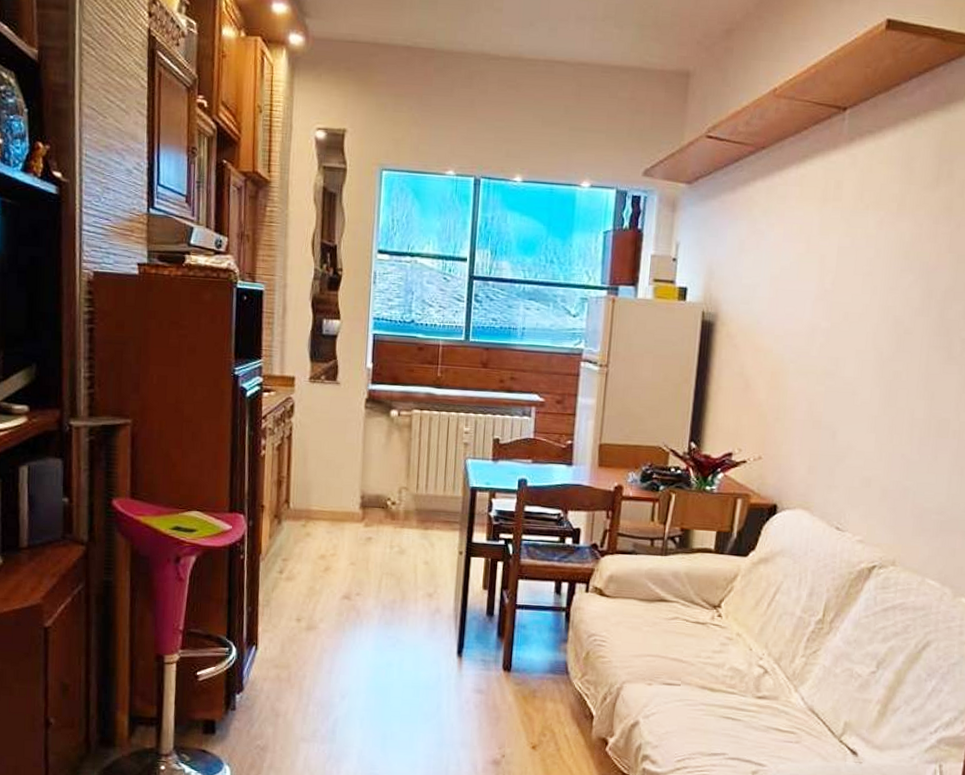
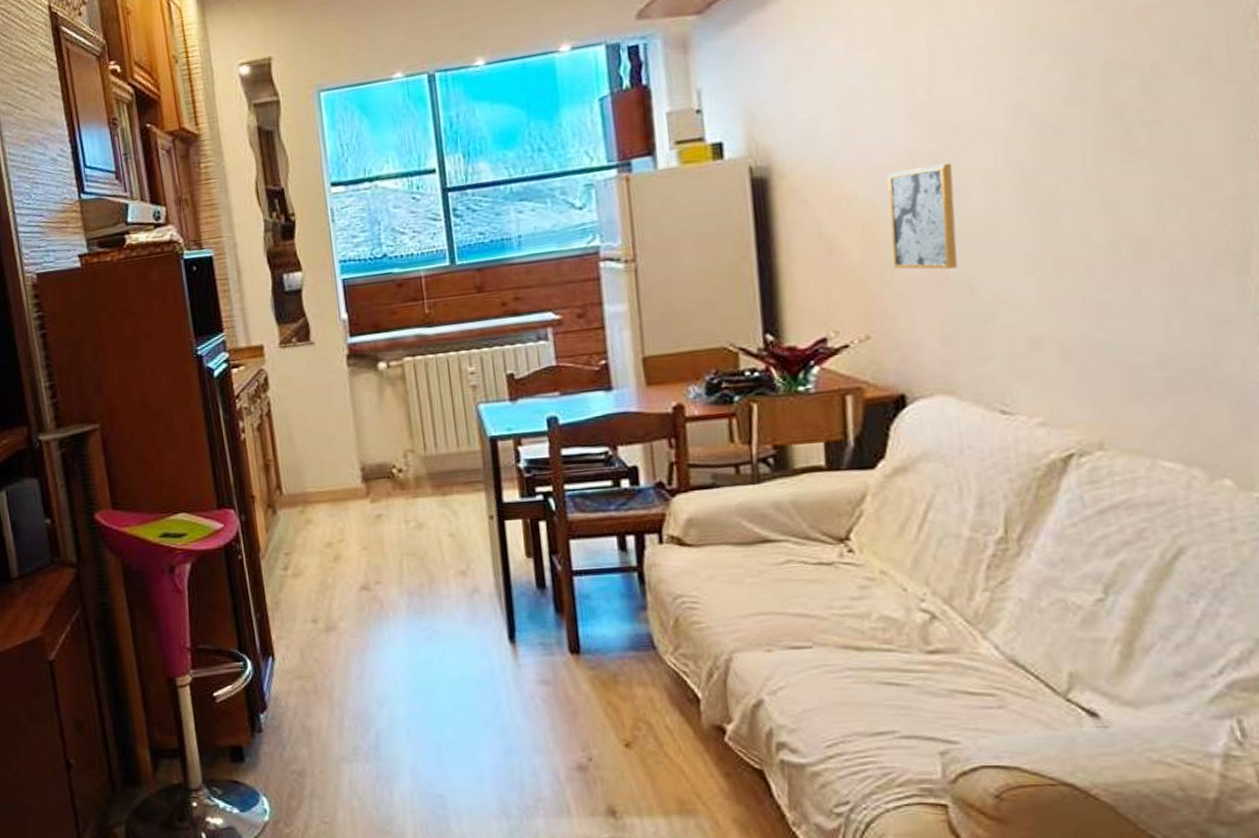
wall art: none [786,338,838,418] -> present [887,162,958,270]

